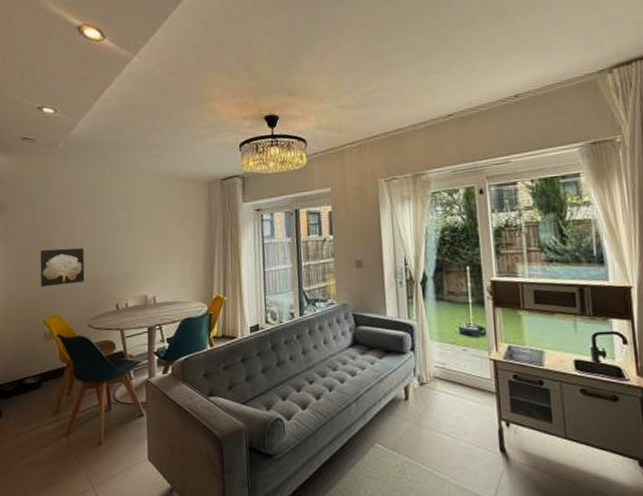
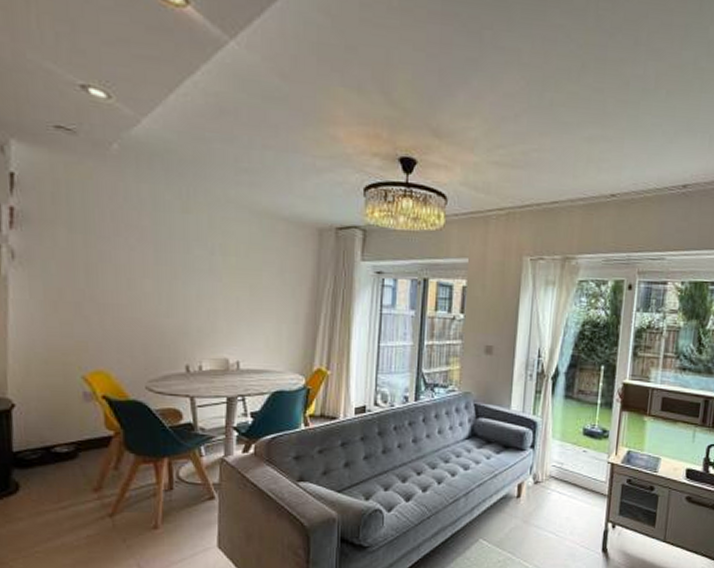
wall art: present [40,248,85,288] -> none [79,285,145,335]

